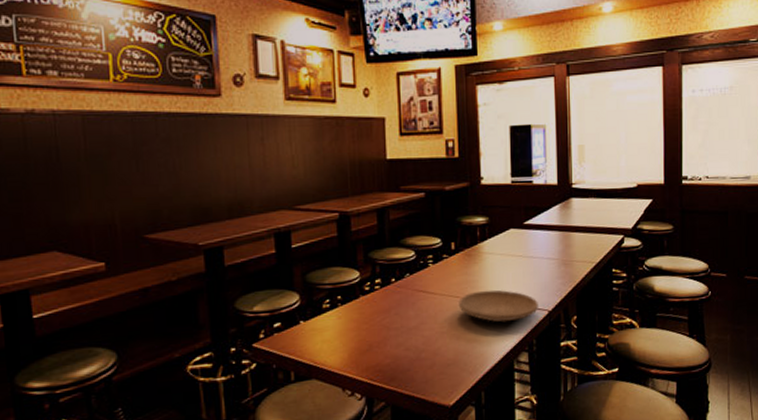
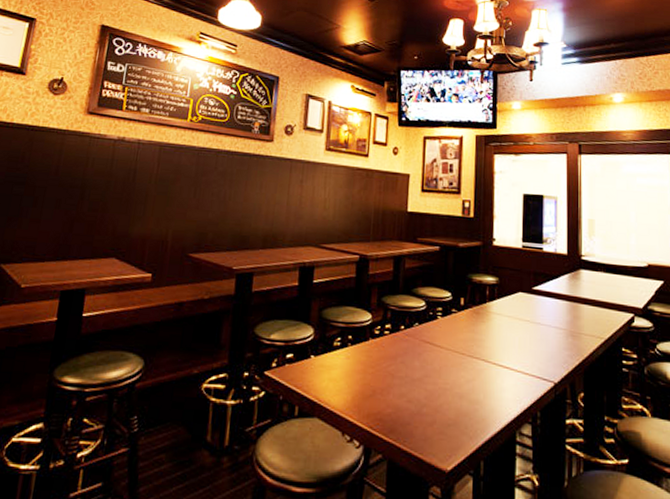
plate: present [458,289,538,323] -> none [463,351,544,389]

